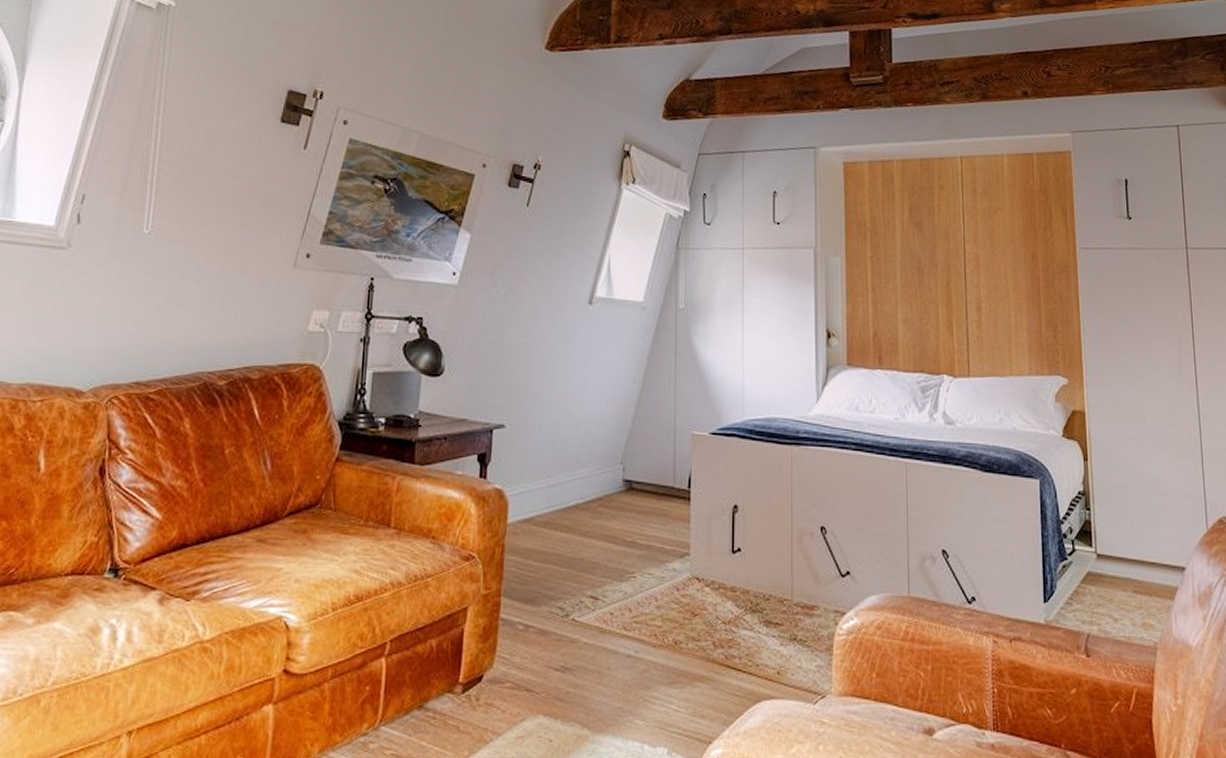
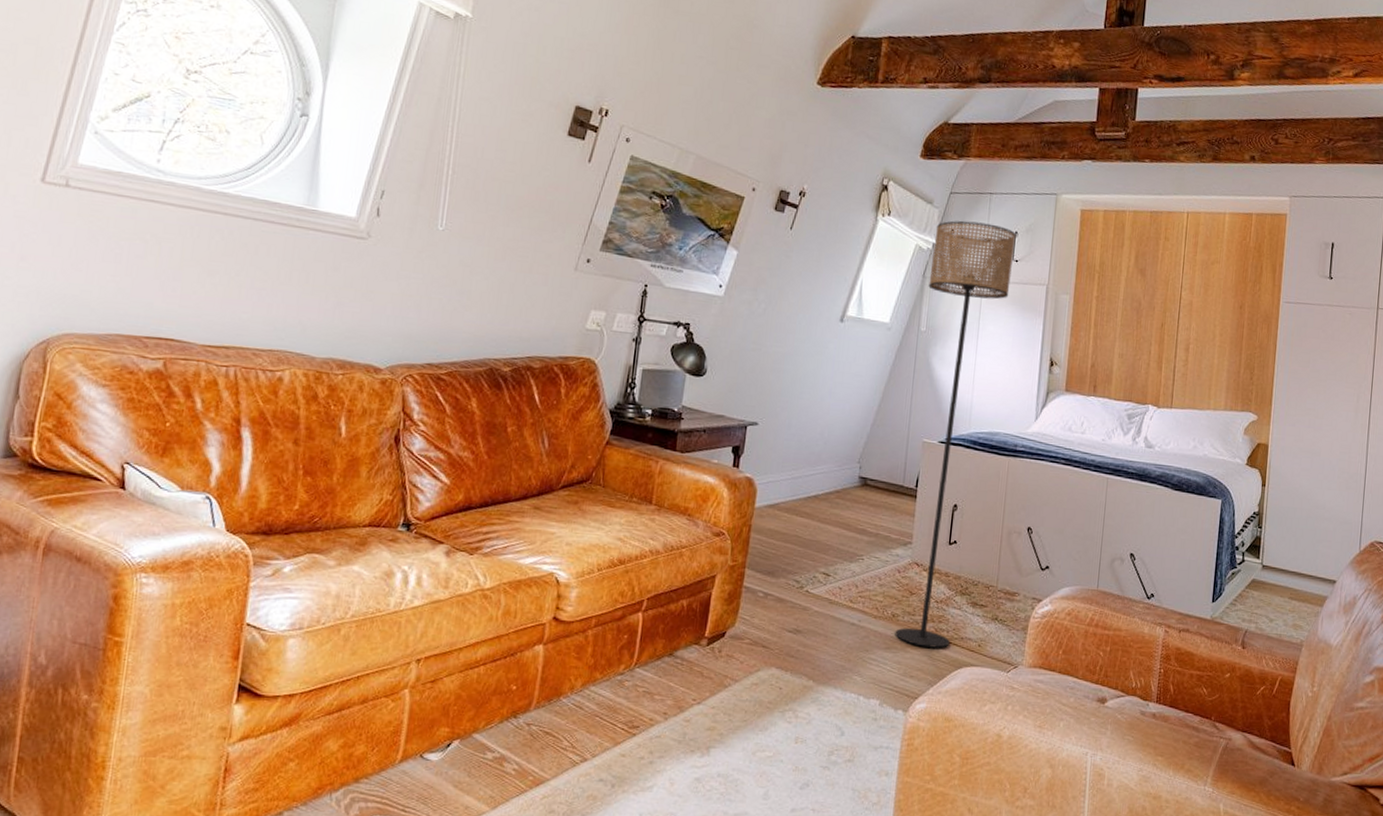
floor lamp: none [679,183,775,679] -> present [895,220,1016,648]

